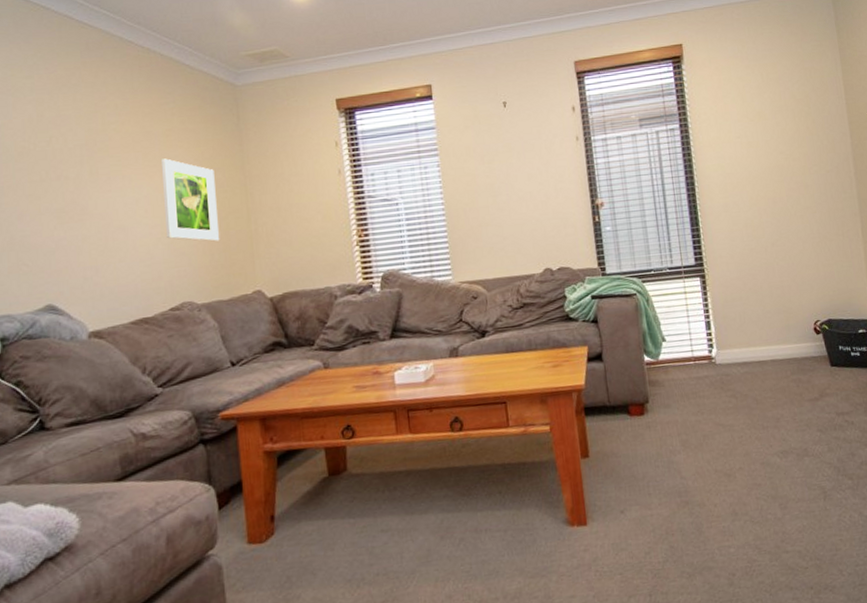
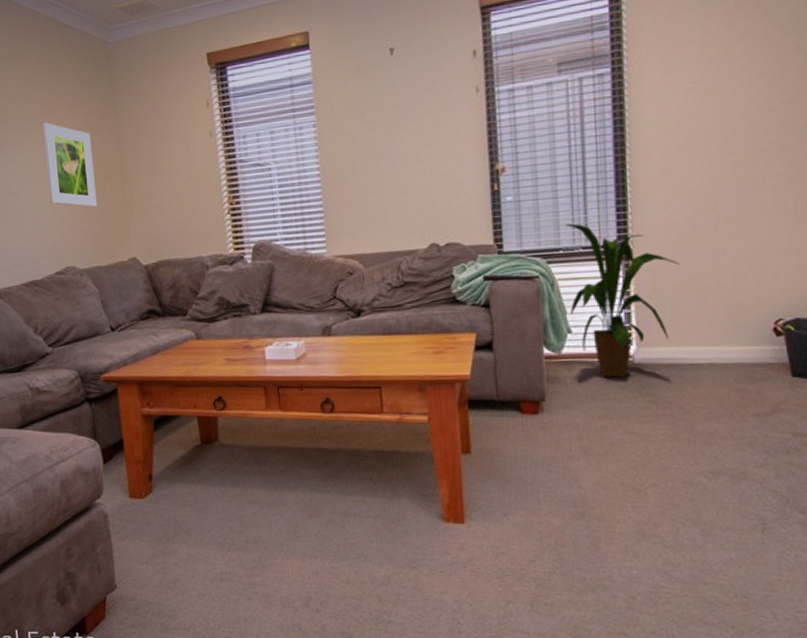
house plant: none [654,248,742,378] -> present [565,223,679,378]

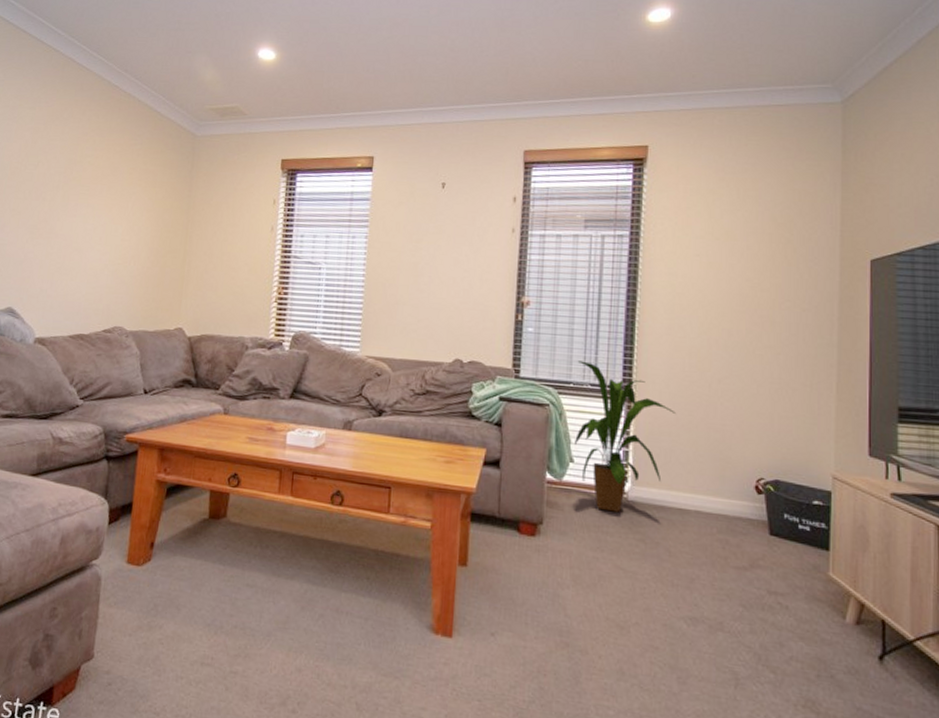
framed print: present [42,122,97,207] -> none [113,194,163,276]

